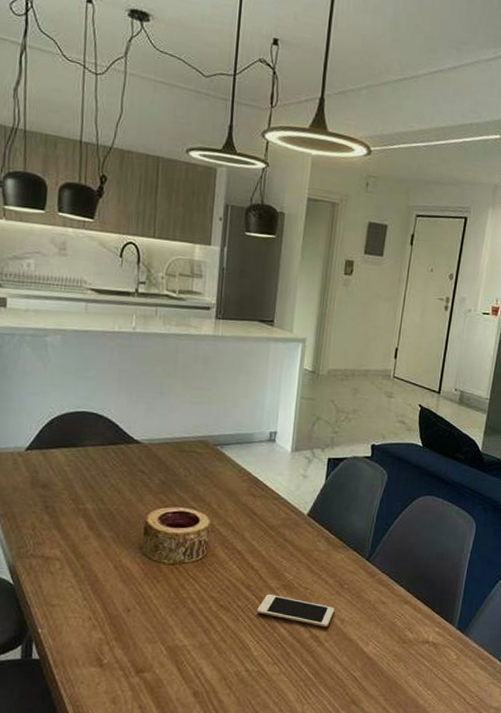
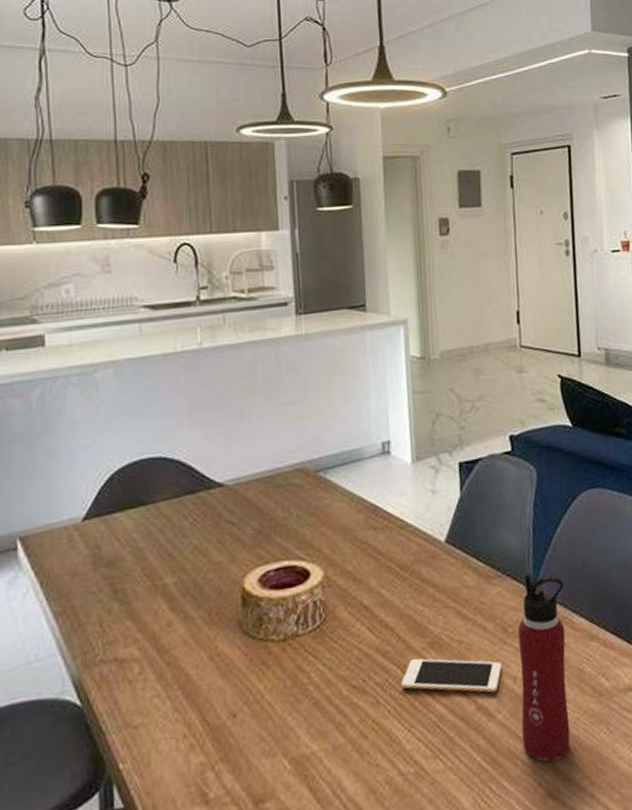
water bottle: none [340,548,392,681] -> present [517,573,571,762]

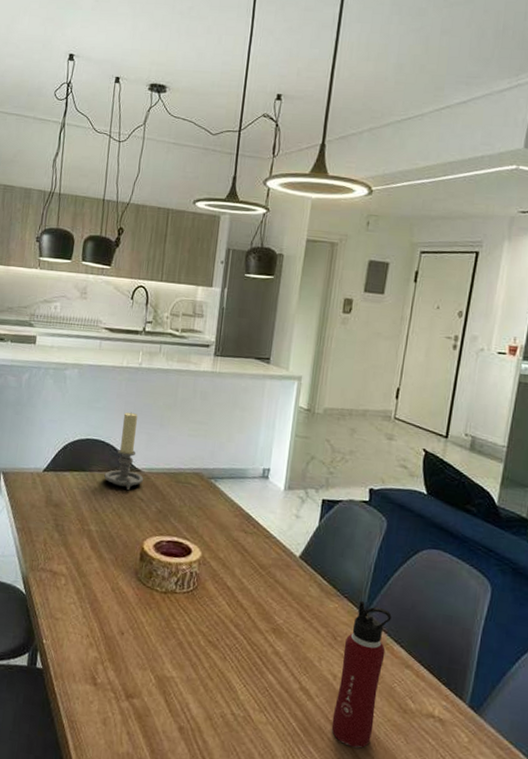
candle holder: none [174,409,230,516] -> present [104,412,144,491]
cell phone: present [401,658,502,693] -> none [245,635,327,681]

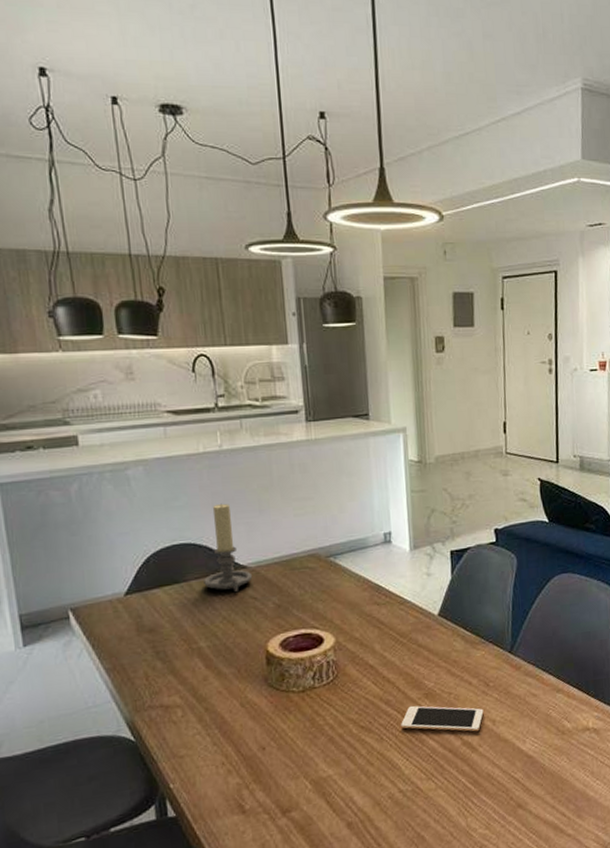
cell phone: none [245,635,327,681] -> present [401,705,484,732]
water bottle: present [331,600,392,748] -> none [497,641,538,783]

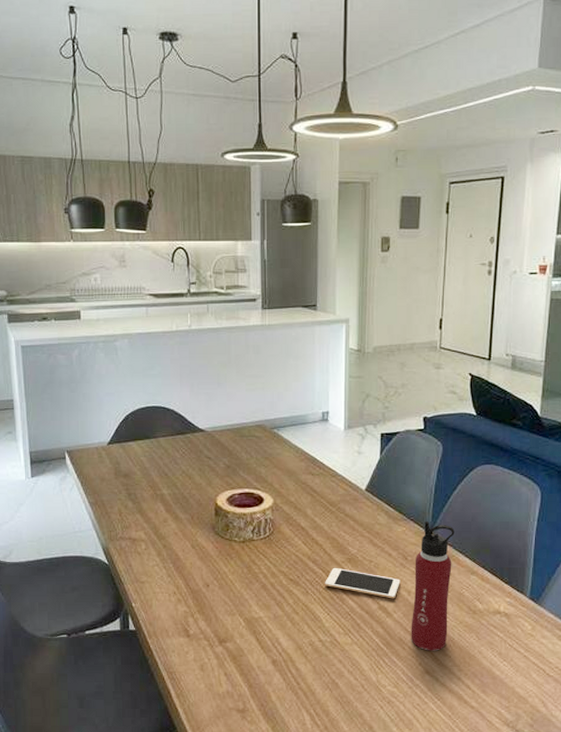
candle holder: present [204,503,253,593] -> none [169,375,209,451]
water bottle: none [497,641,538,783] -> present [411,520,455,651]

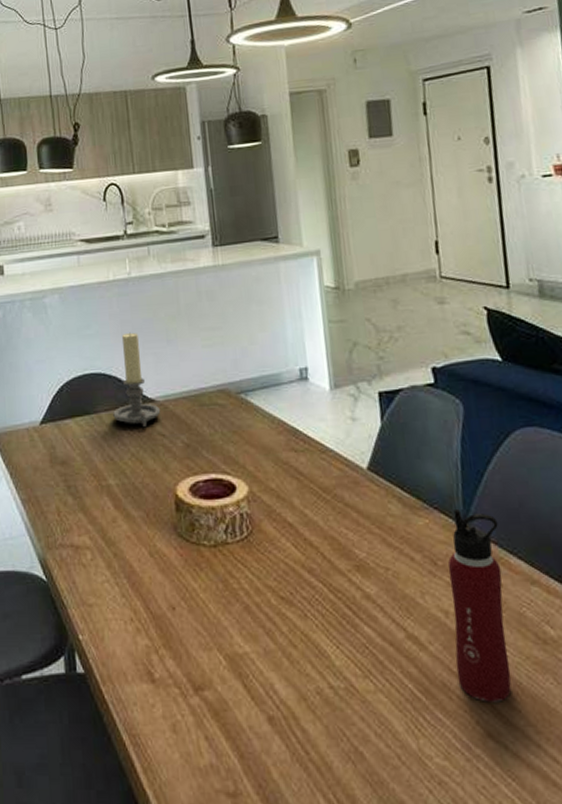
candle holder: none [169,375,209,451] -> present [113,332,161,428]
cell phone: present [325,567,400,599] -> none [328,578,433,624]

